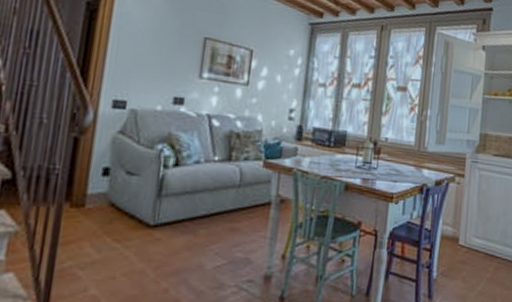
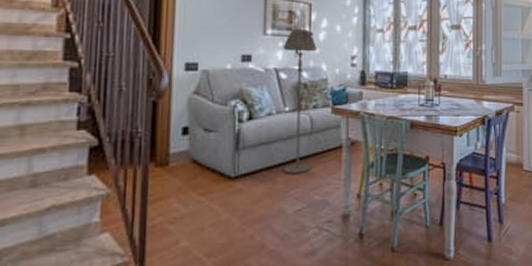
floor lamp: none [207,74,254,228] -> present [282,28,316,174]

